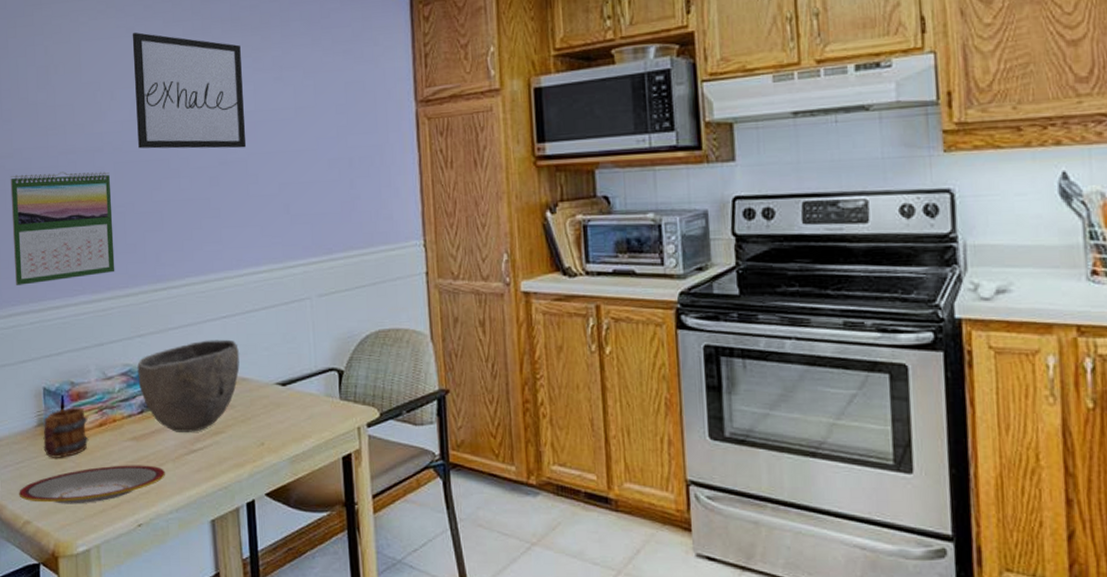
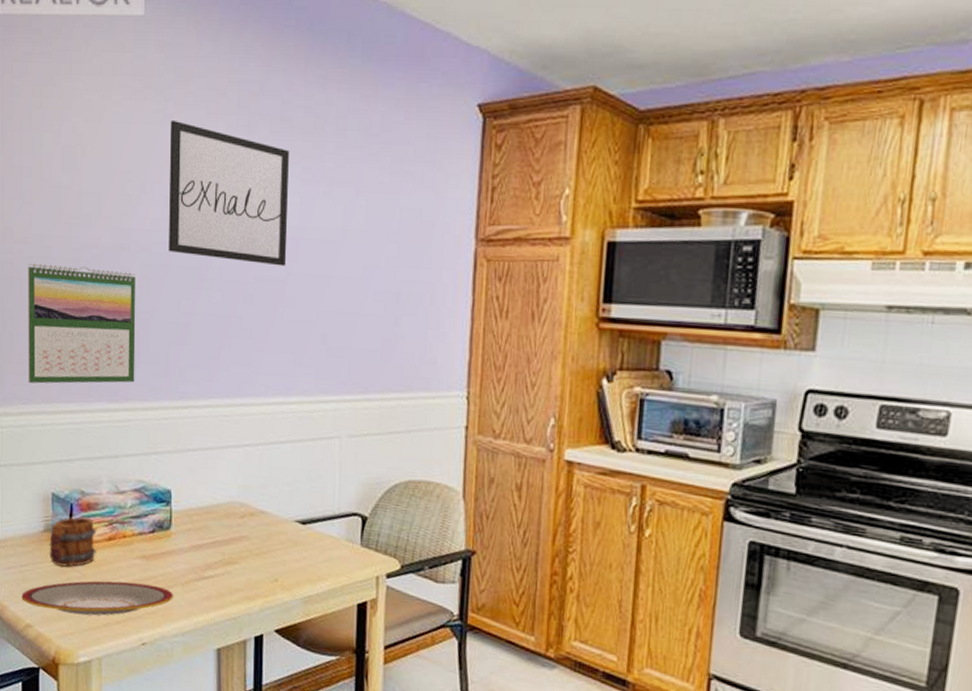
bowl: present [137,339,240,432] -> none [151,466,261,559]

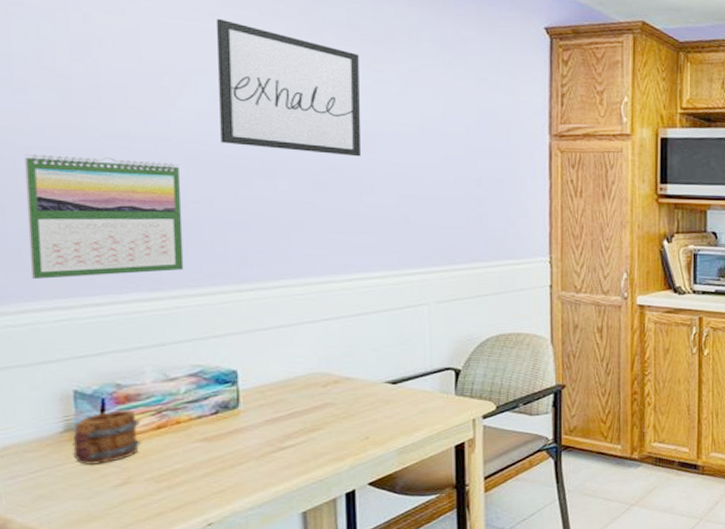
plate: present [22,581,173,616] -> none [33,465,245,512]

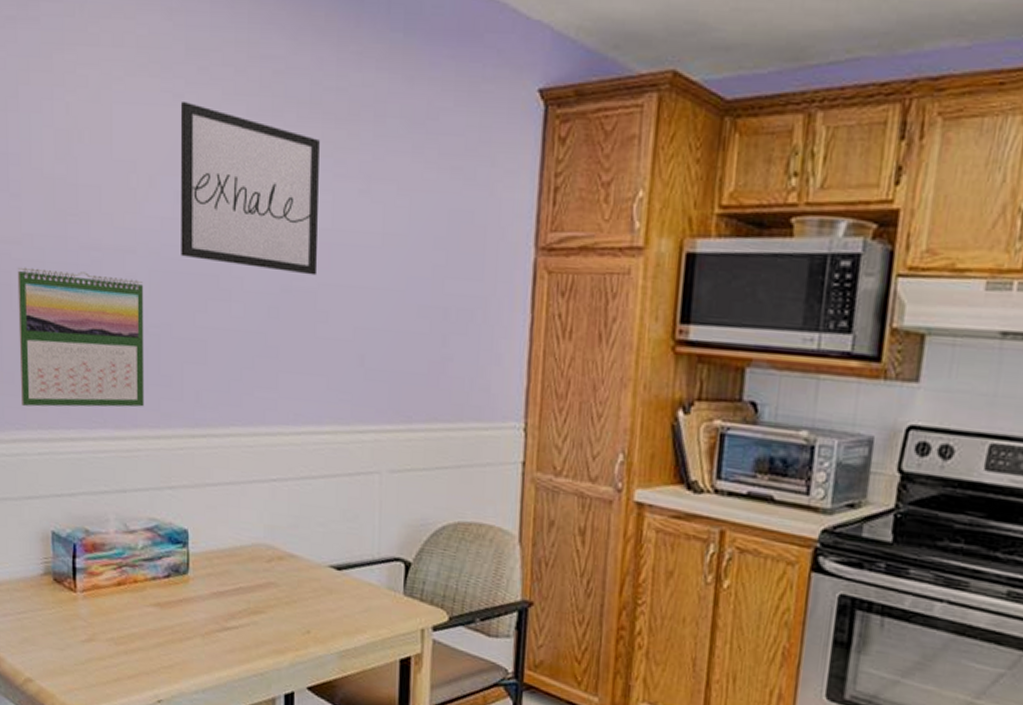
mug: present [72,410,141,466] -> none [50,558,104,616]

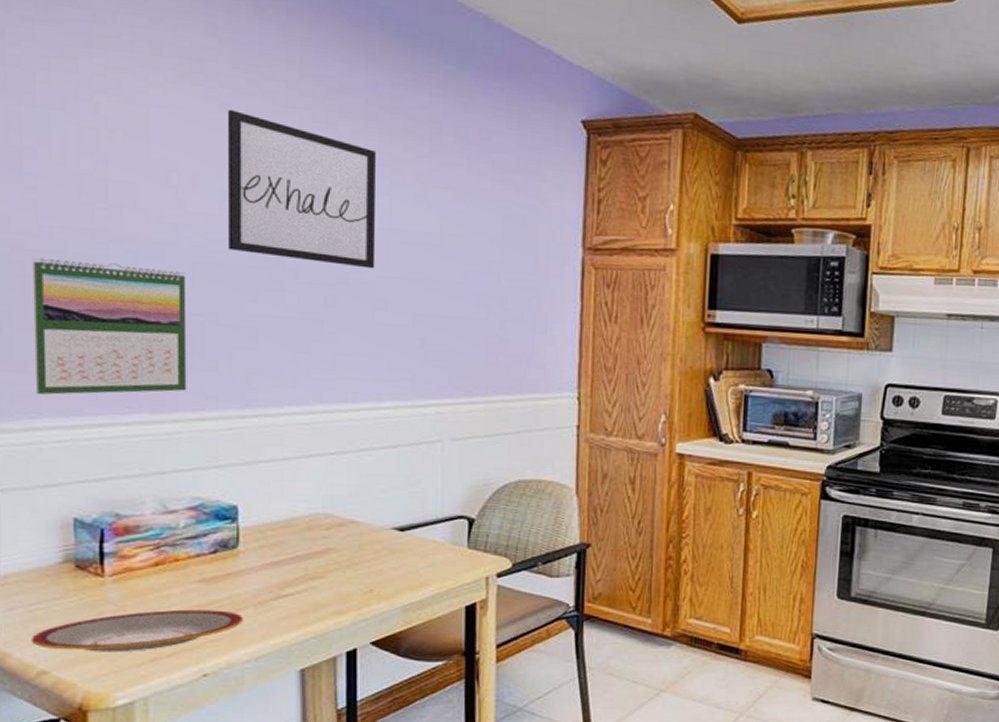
plate: none [20,630,192,670] -> present [31,609,243,652]

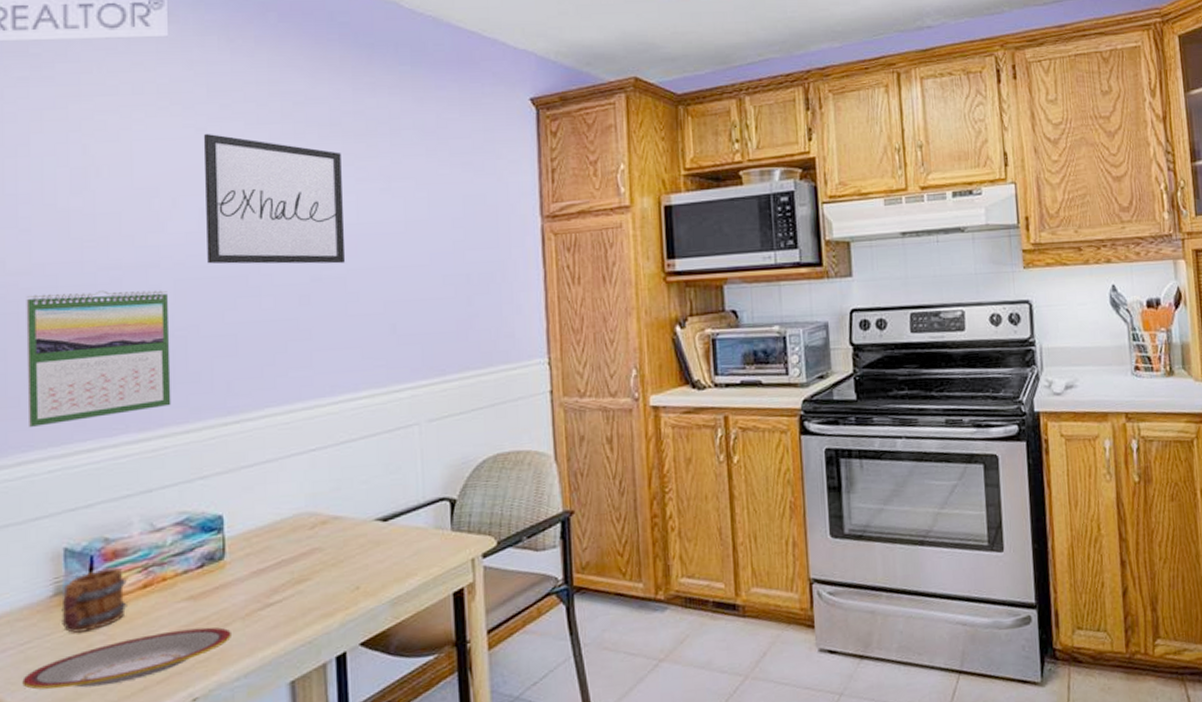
mug: none [71,542,138,602] -> present [61,567,127,634]

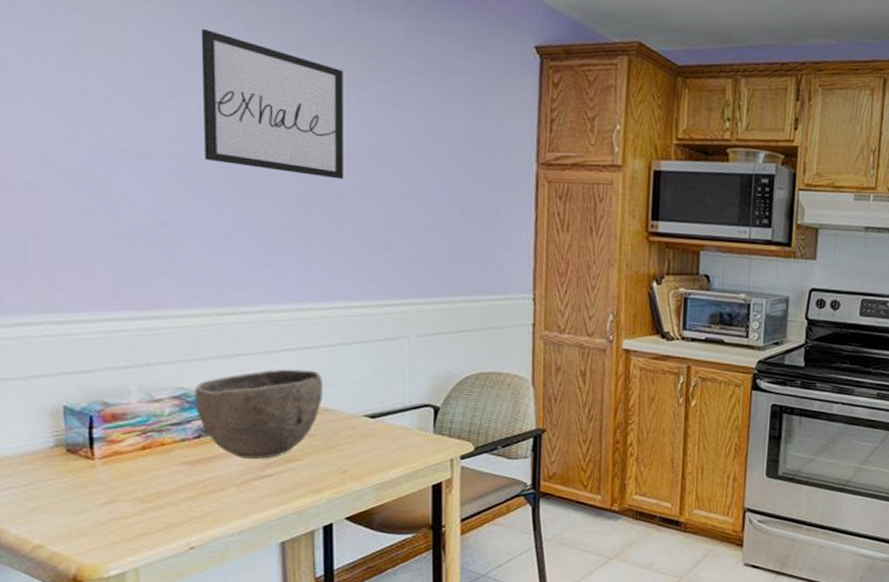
plate: present [22,627,231,690] -> none [26,489,226,528]
calendar: present [26,290,171,427] -> none [16,165,168,293]
mug: present [61,567,127,634] -> none [62,428,127,482]
bowl: none [198,474,332,585] -> present [195,369,324,459]

